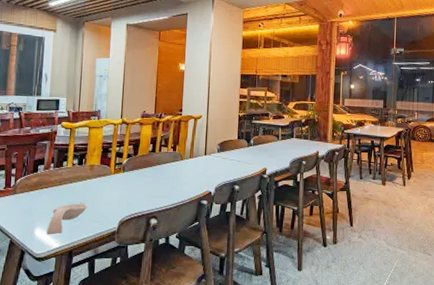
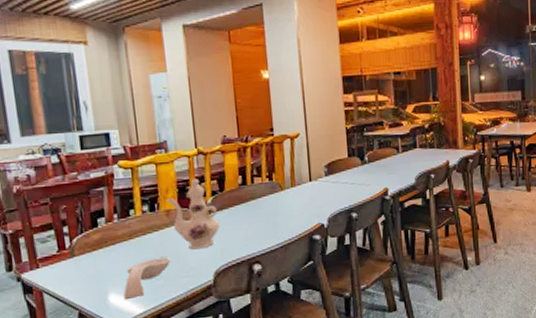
ewer: none [92,143,130,200] -> present [165,179,220,250]

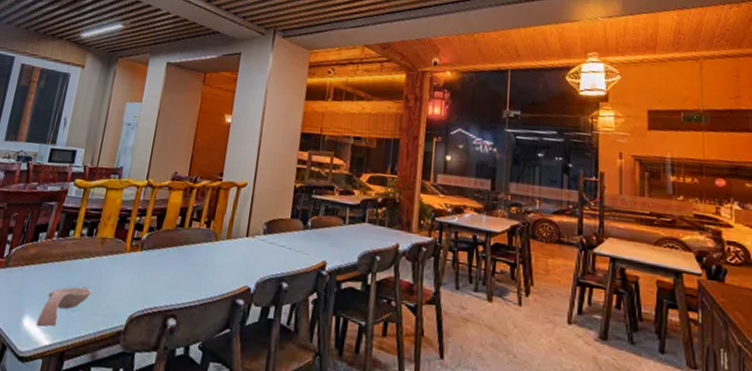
ewer: present [165,179,220,250] -> none [104,210,149,288]

